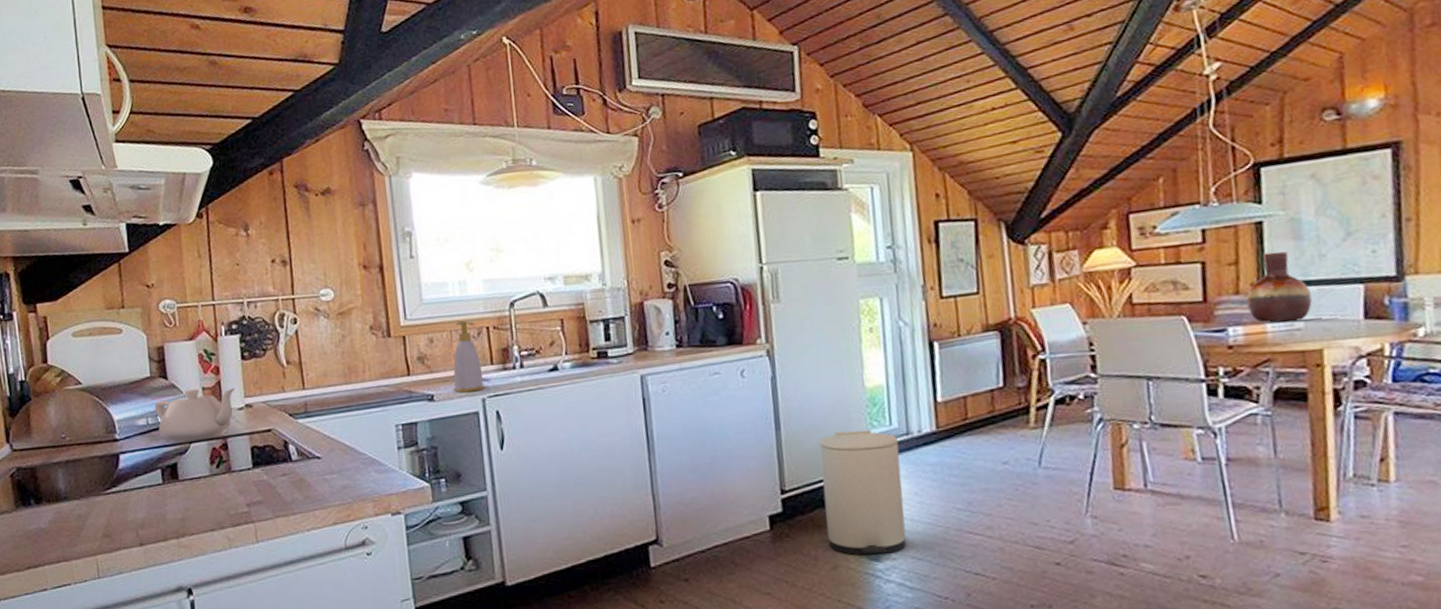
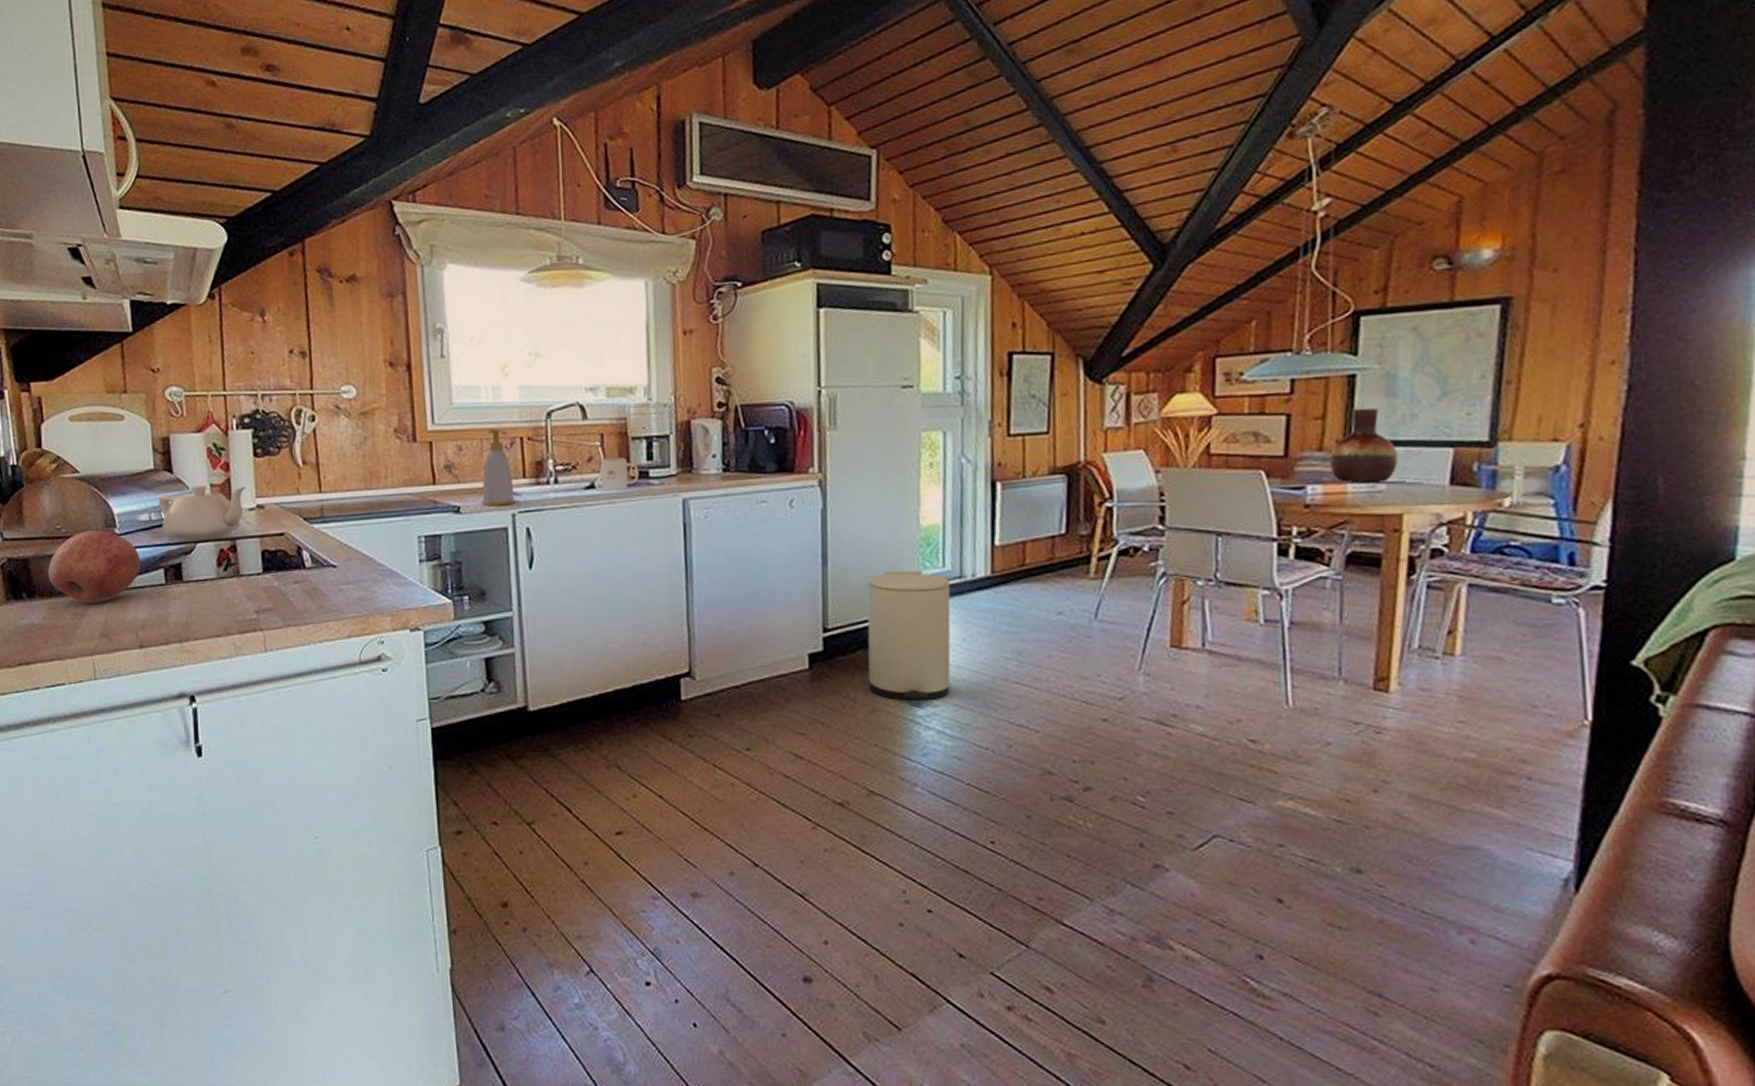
fruit: none [54,436,140,506] -> present [47,529,141,603]
mug: none [561,339,599,373] -> present [600,457,640,492]

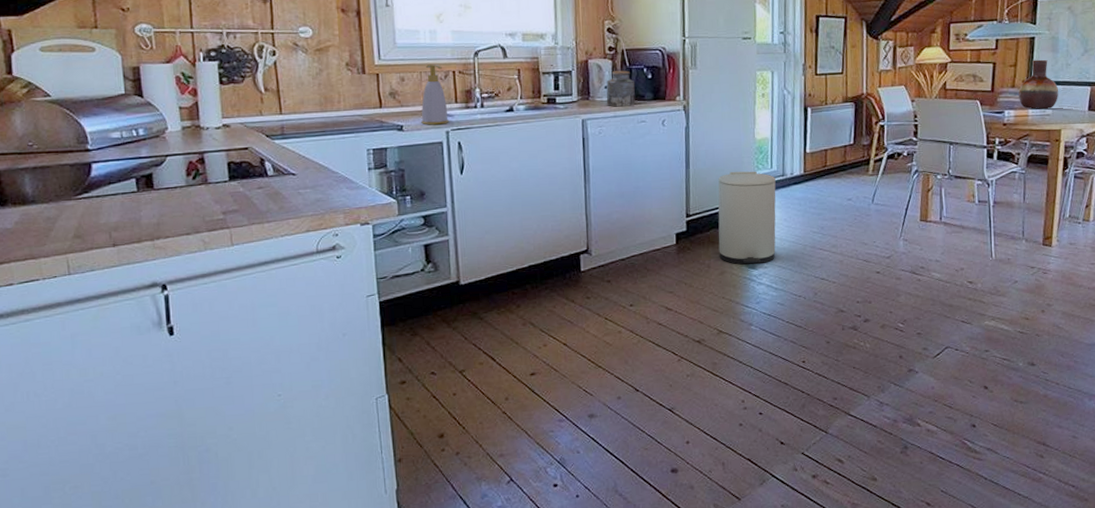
fruit: present [47,529,141,603] -> none [20,146,113,210]
teapot: present [158,485,246,542] -> none [129,108,213,156]
mug: present [600,457,640,492] -> none [517,87,549,114]
jar: none [714,433,754,483] -> present [606,70,636,107]

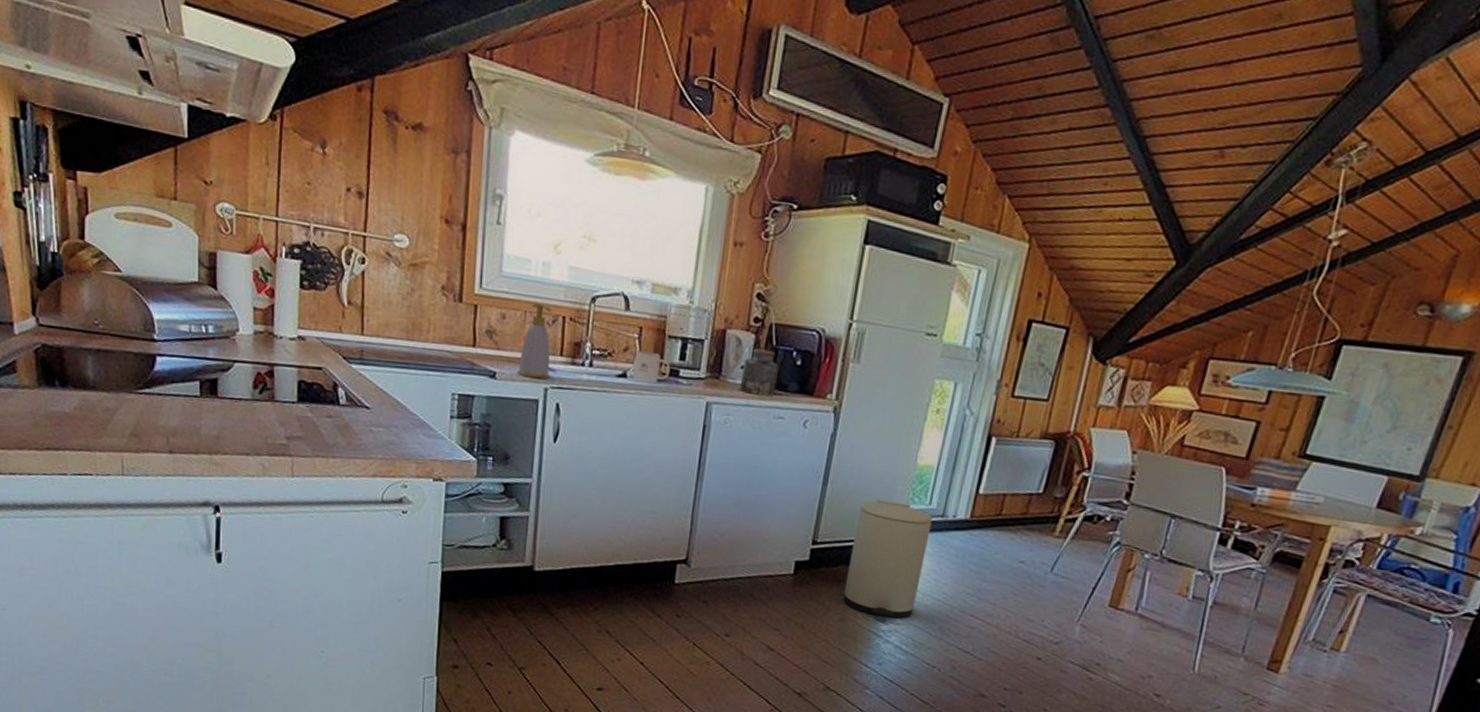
mug: none [517,87,549,114] -> present [632,350,671,385]
vase: present [1018,59,1059,109] -> none [1281,427,1342,496]

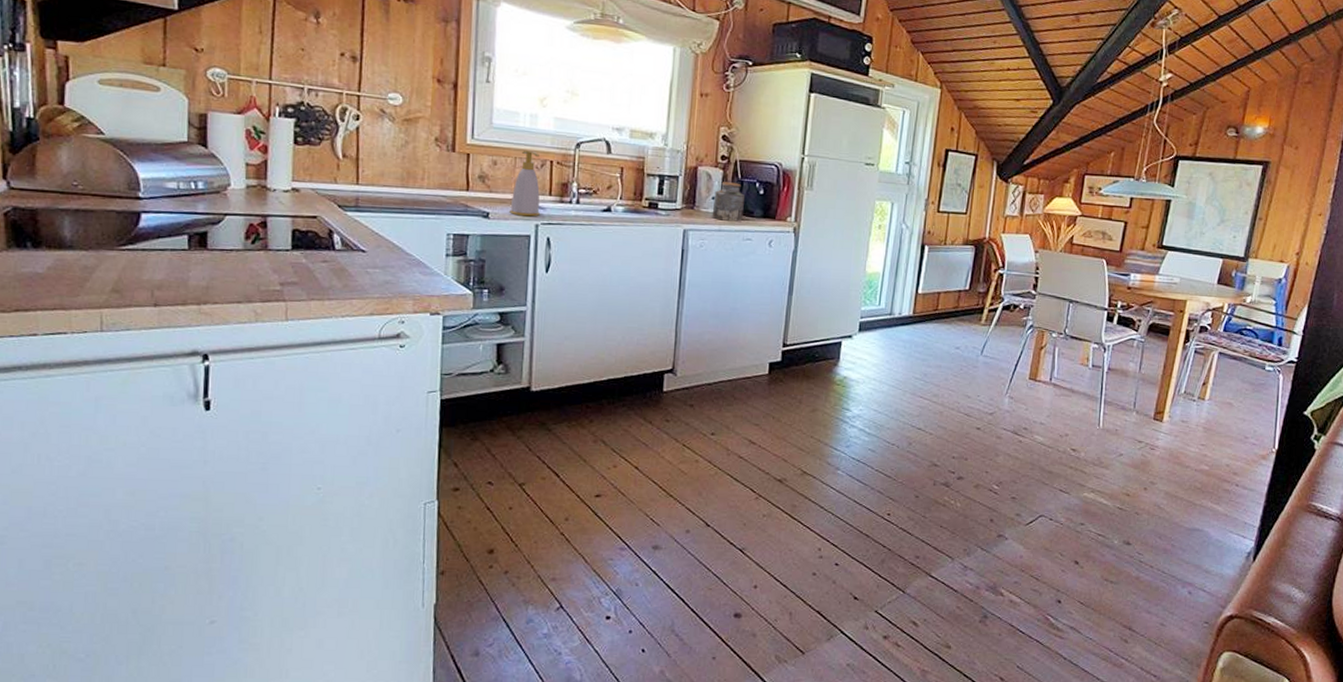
mug: present [632,350,671,385] -> none [616,187,650,217]
pedal bin: present [843,498,933,619] -> none [812,303,882,405]

